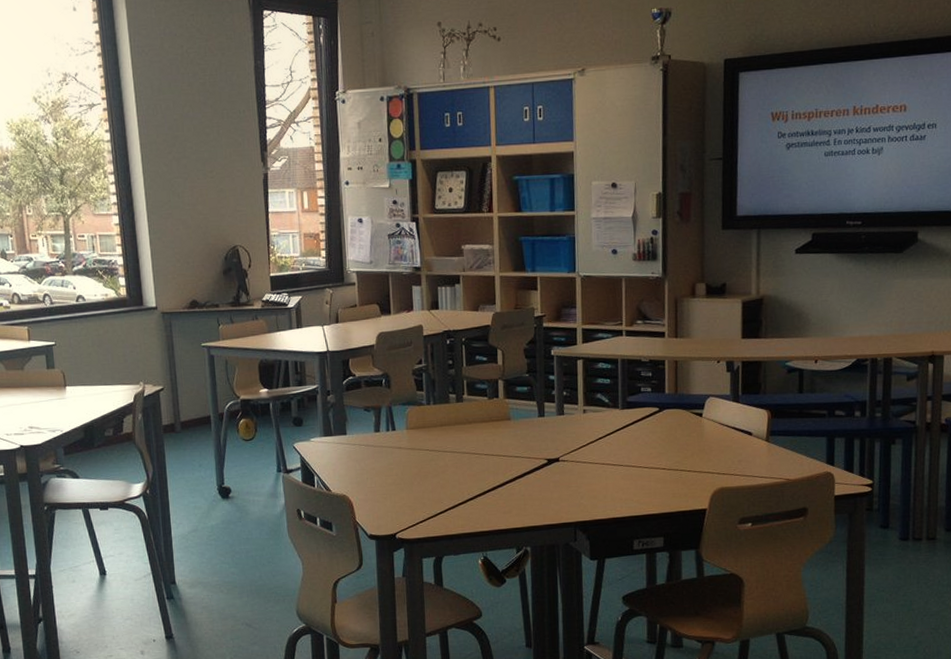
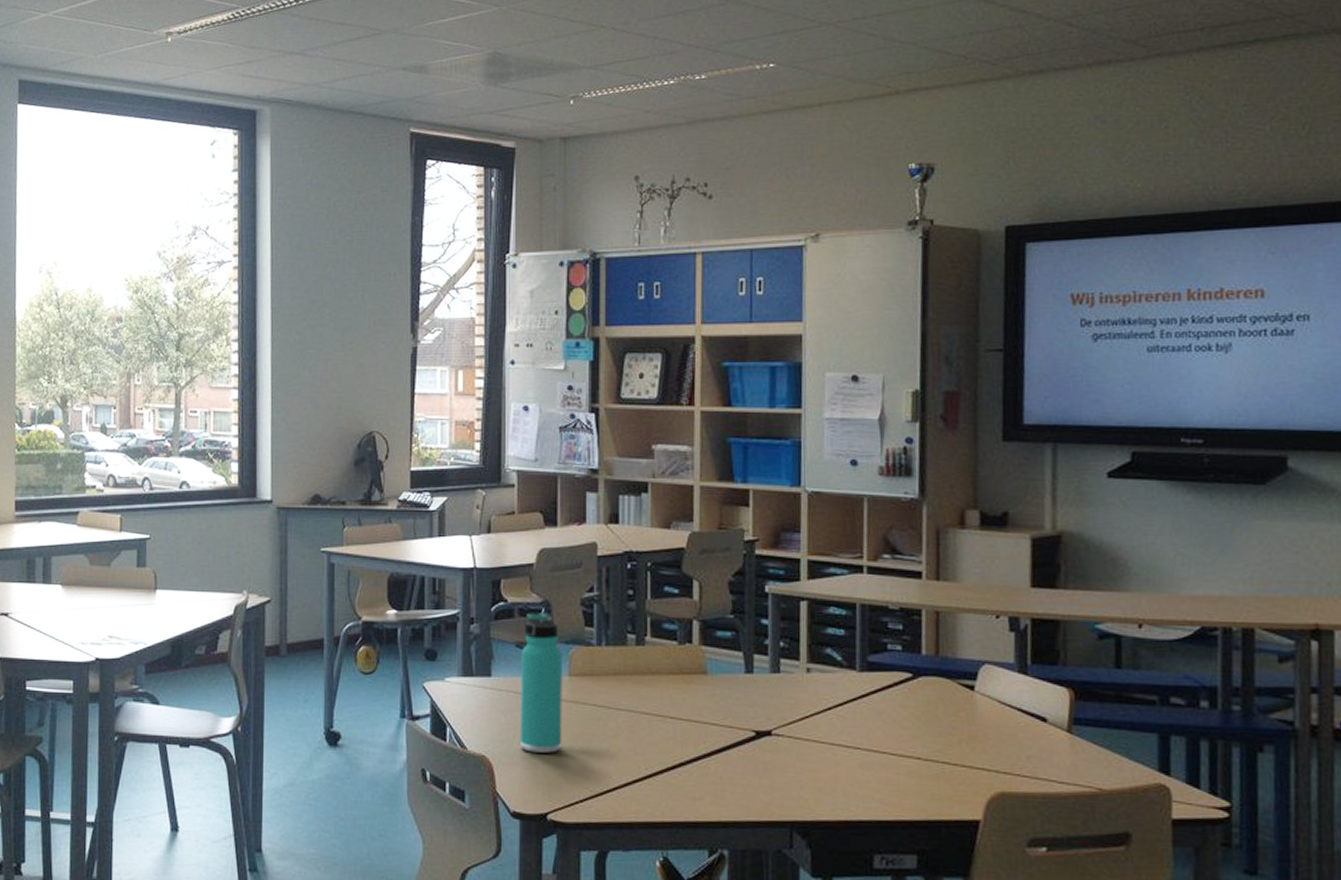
thermos bottle: none [368,382,404,490] -> present [520,613,562,753]

